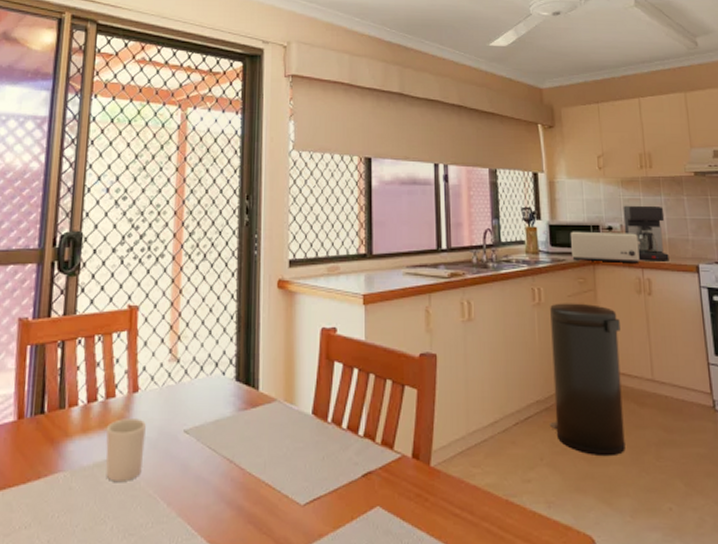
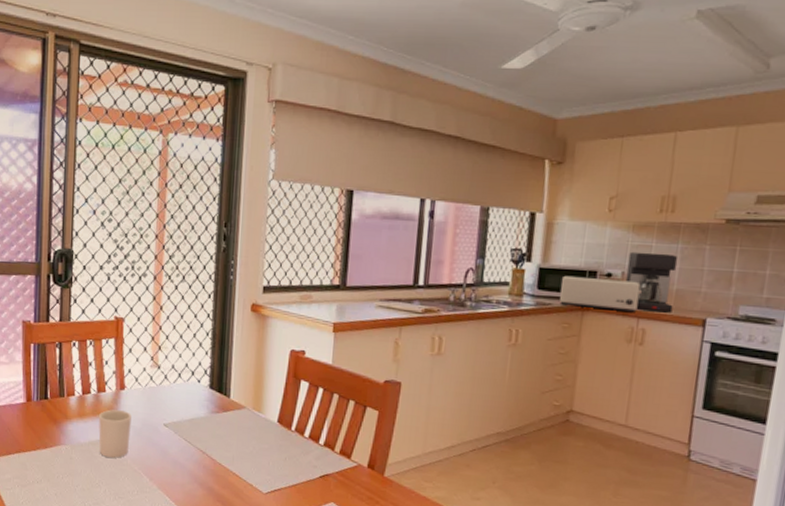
pedal bin: present [549,303,625,457] -> none [506,345,601,488]

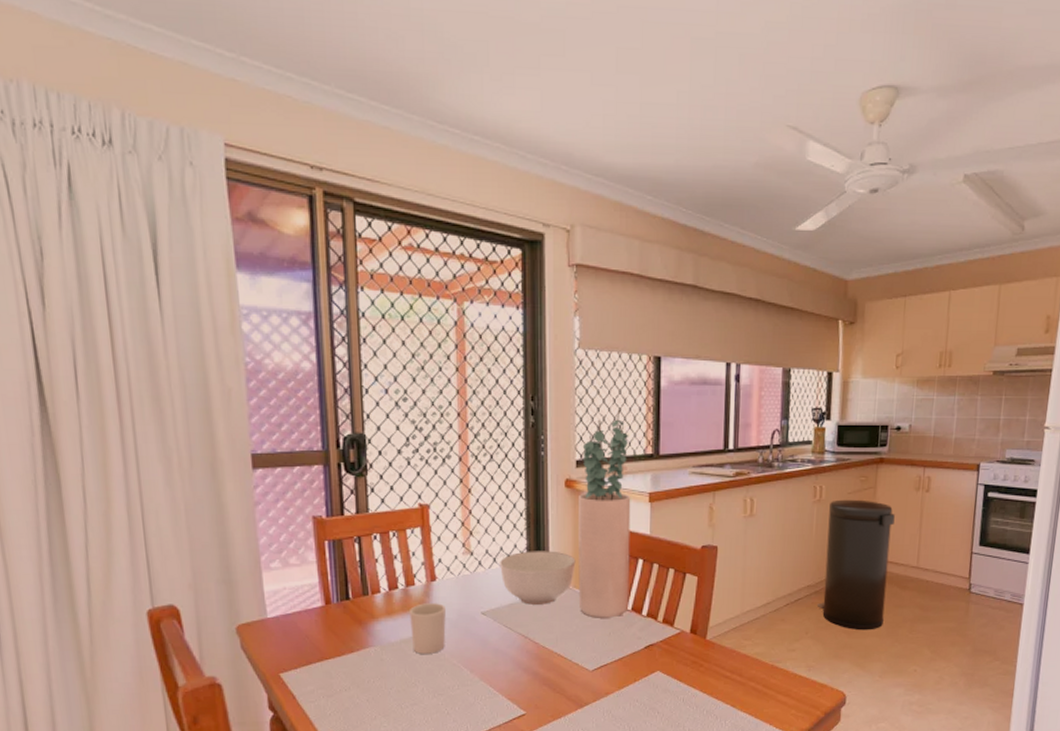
bowl: none [184,369,257,423] -> present [500,551,576,605]
vase: none [256,239,317,443] -> present [577,409,631,618]
pedal bin: none [506,345,601,488] -> present [816,499,895,631]
toaster: present [558,275,642,313] -> none [856,431,926,463]
coffee maker: present [625,251,677,313] -> none [912,405,955,460]

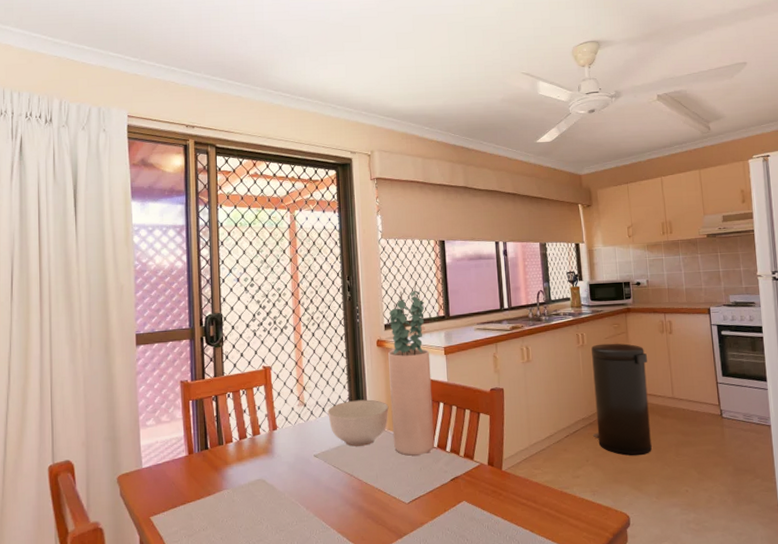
mug: present [410,603,446,654] -> none [256,449,286,494]

